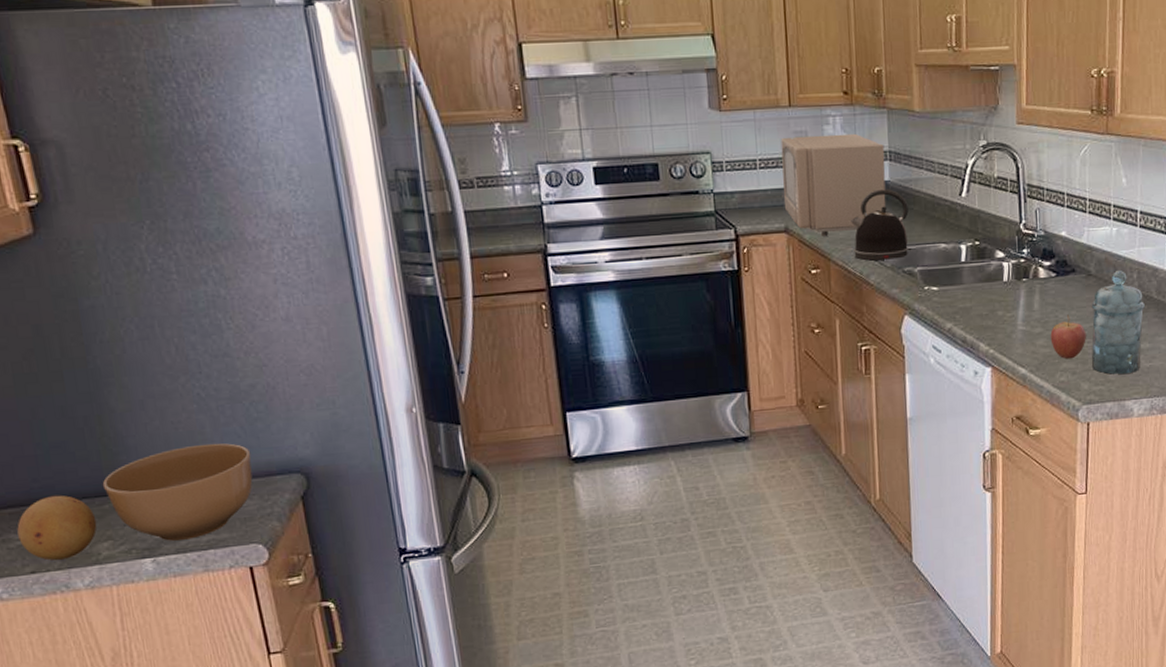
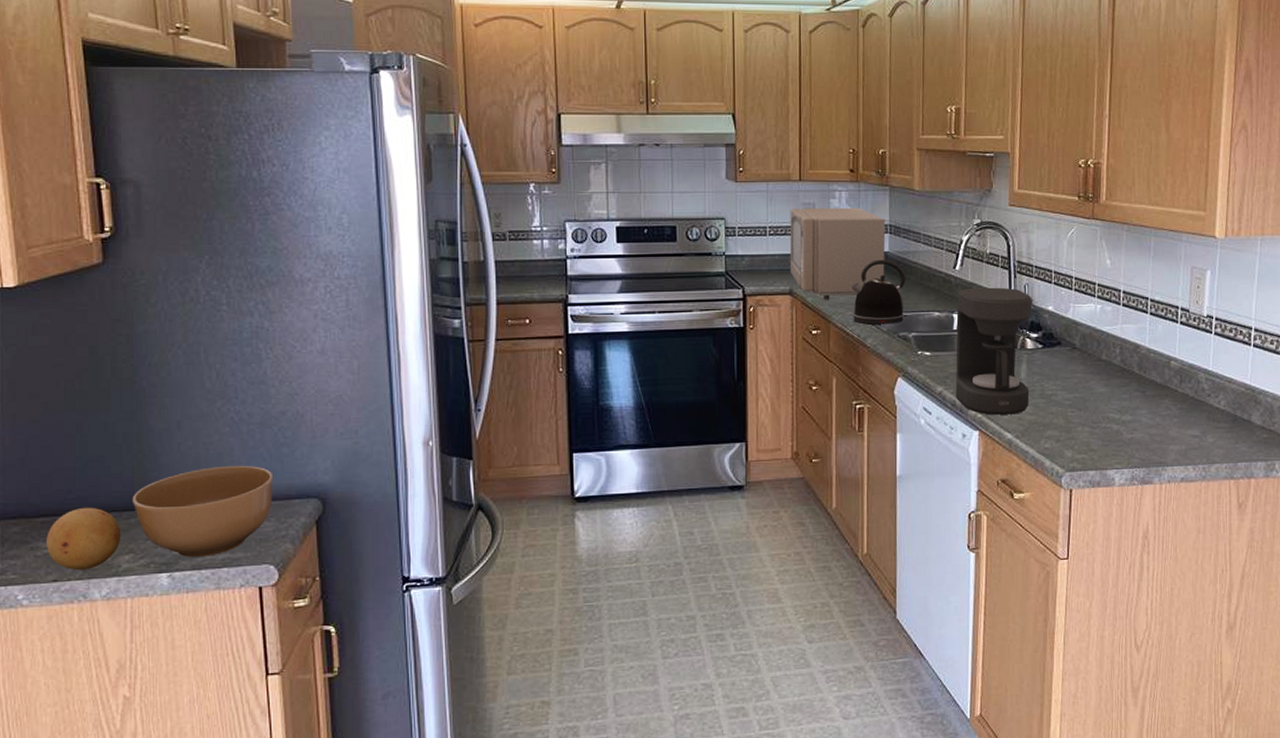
coffee maker: none [964,213,1045,350] -> present [955,287,1033,415]
fruit: present [1050,314,1086,360] -> none [1036,384,1070,427]
canister: present [1091,271,1145,374] -> none [1074,345,1127,444]

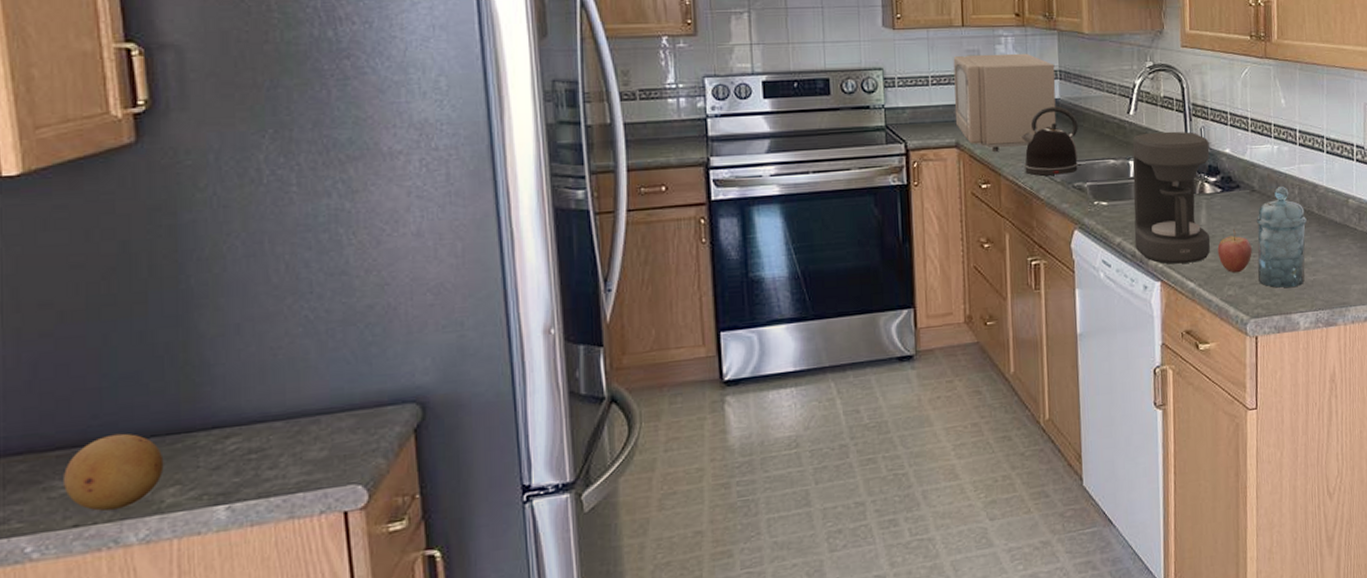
bowl: present [131,465,274,557] -> none [177,370,360,484]
fruit: none [1036,384,1070,427] -> present [1217,229,1252,273]
canister: none [1074,345,1127,444] -> present [1256,187,1307,288]

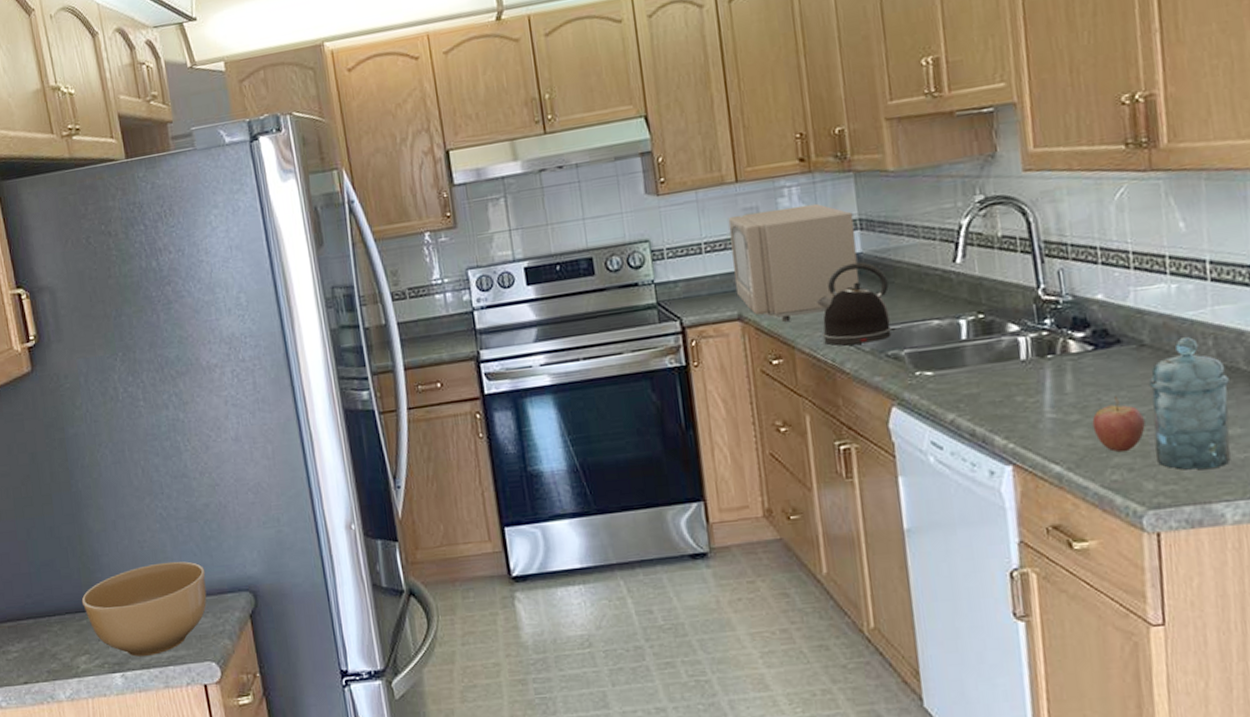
fruit: present [64,433,164,511] -> none [14,610,77,672]
bowl: none [177,370,360,484] -> present [81,561,207,657]
coffee maker: present [1132,131,1211,264] -> none [961,276,1082,444]

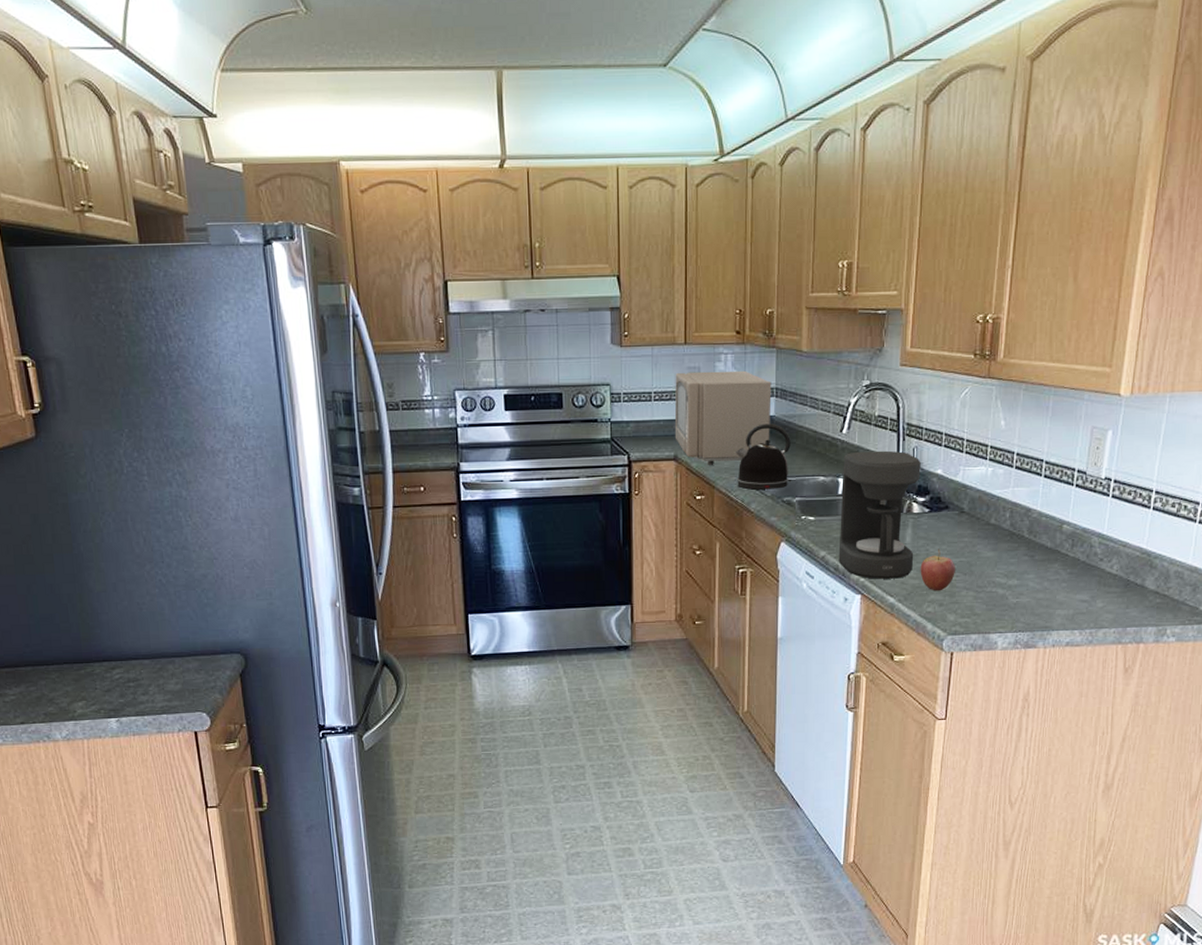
bowl: present [81,561,207,657] -> none [80,623,201,705]
coffee maker: none [961,276,1082,444] -> present [838,450,921,579]
canister: present [1148,337,1231,470] -> none [958,509,1015,608]

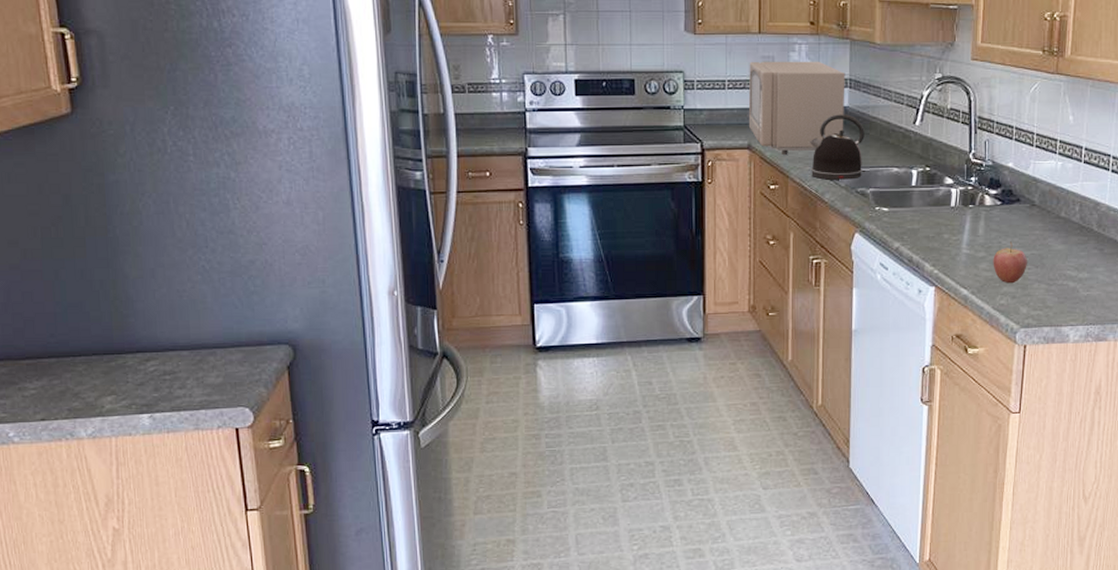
coffee maker: present [838,450,921,579] -> none [912,143,992,271]

